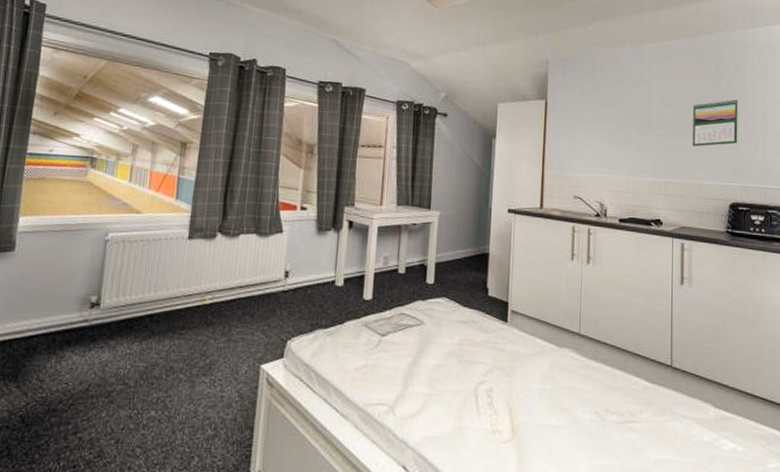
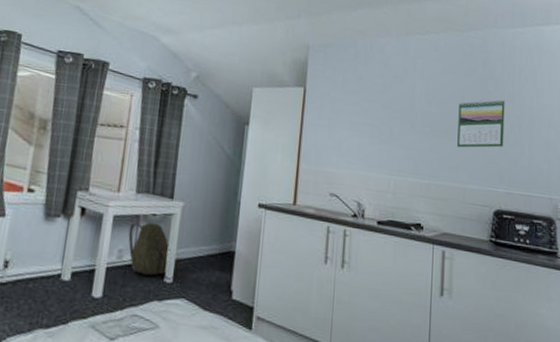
backpack: none [392,231,430,278] -> present [128,222,170,276]

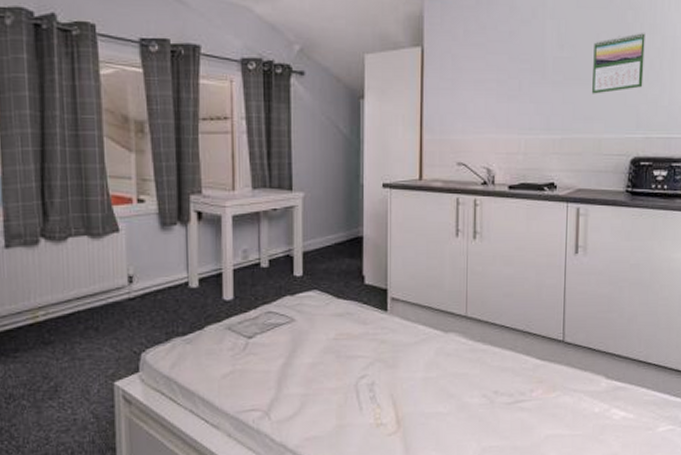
backpack: present [128,222,170,276] -> none [251,218,296,272]

